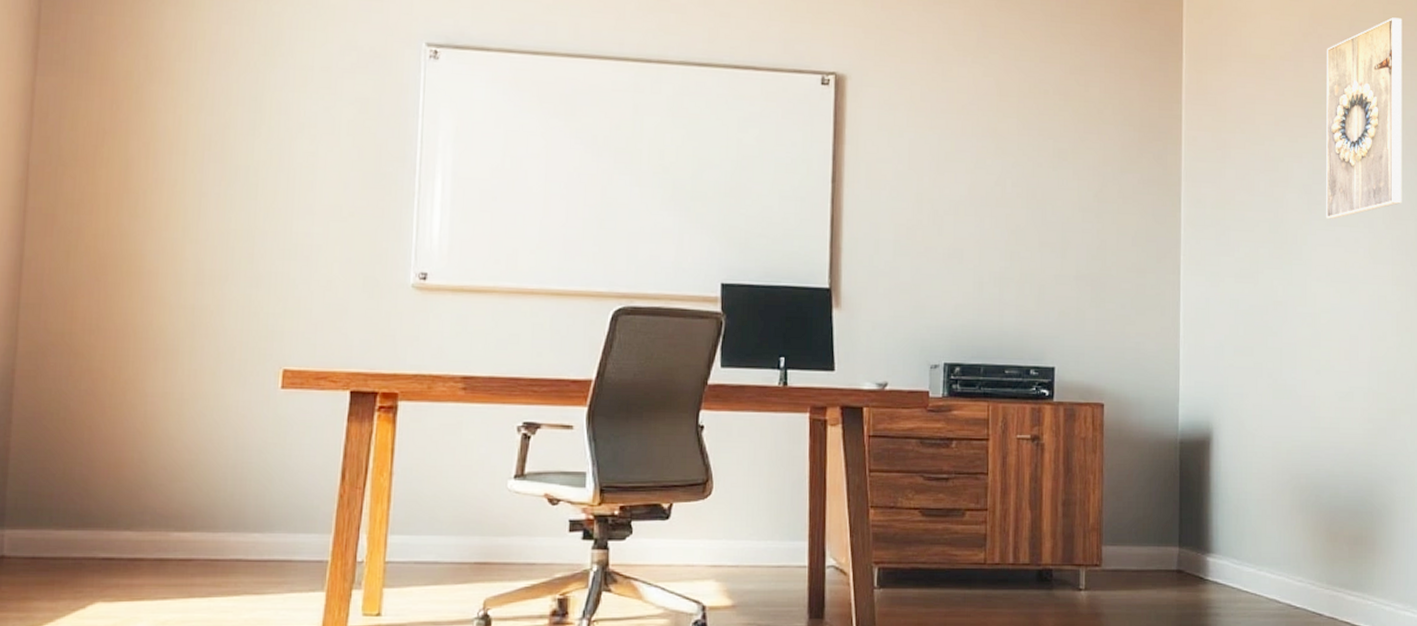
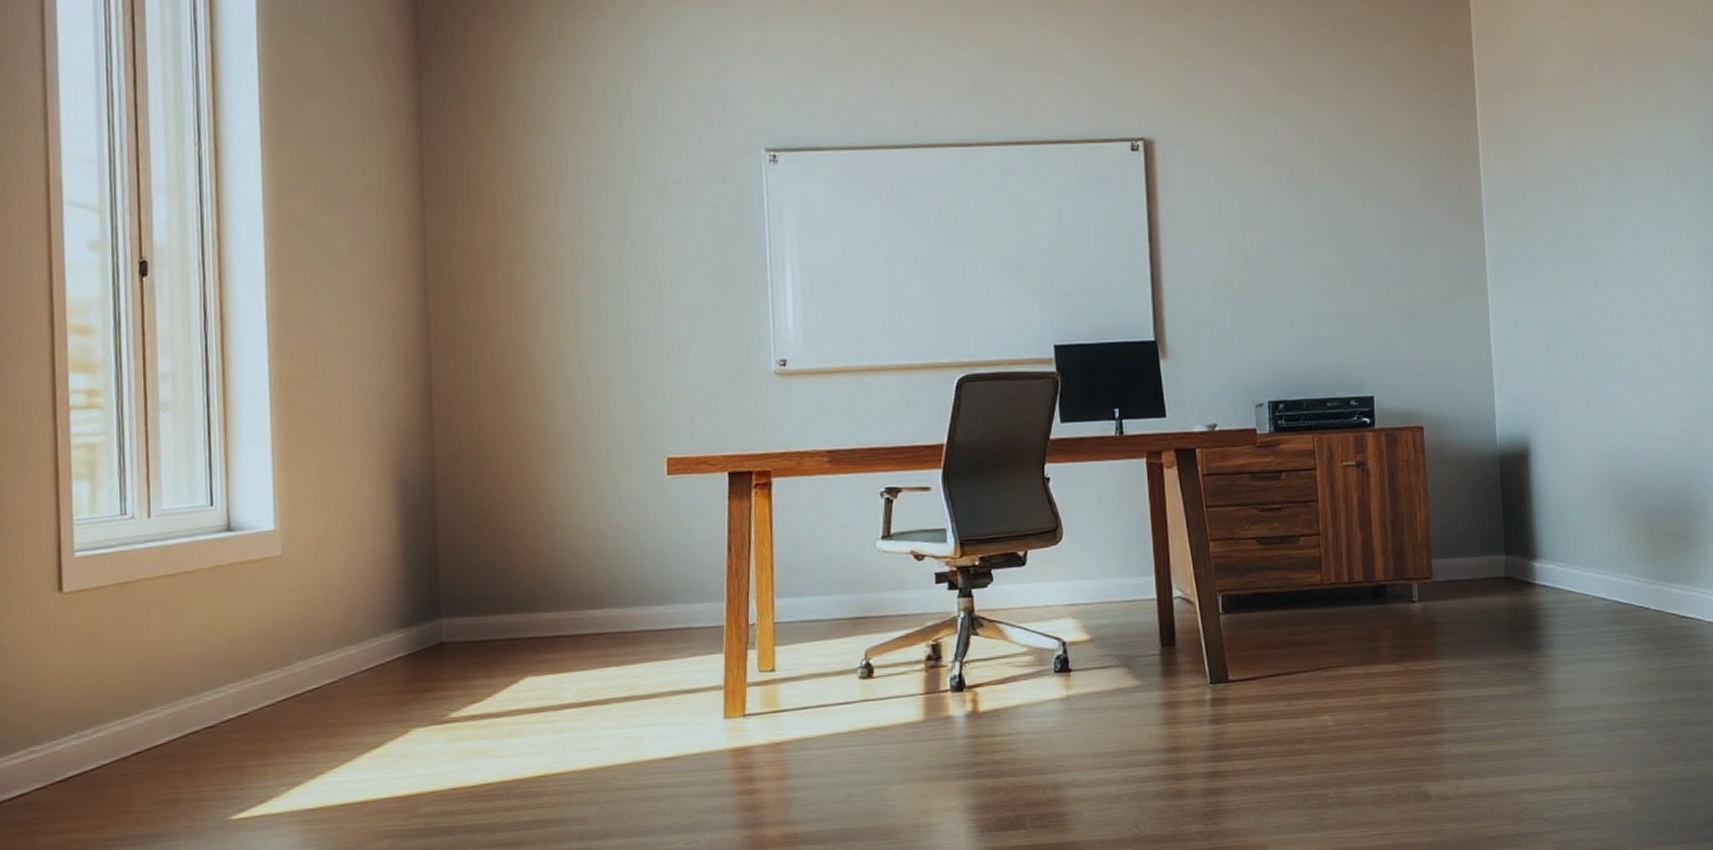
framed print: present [1326,17,1402,219] -> none [1617,30,1702,232]

